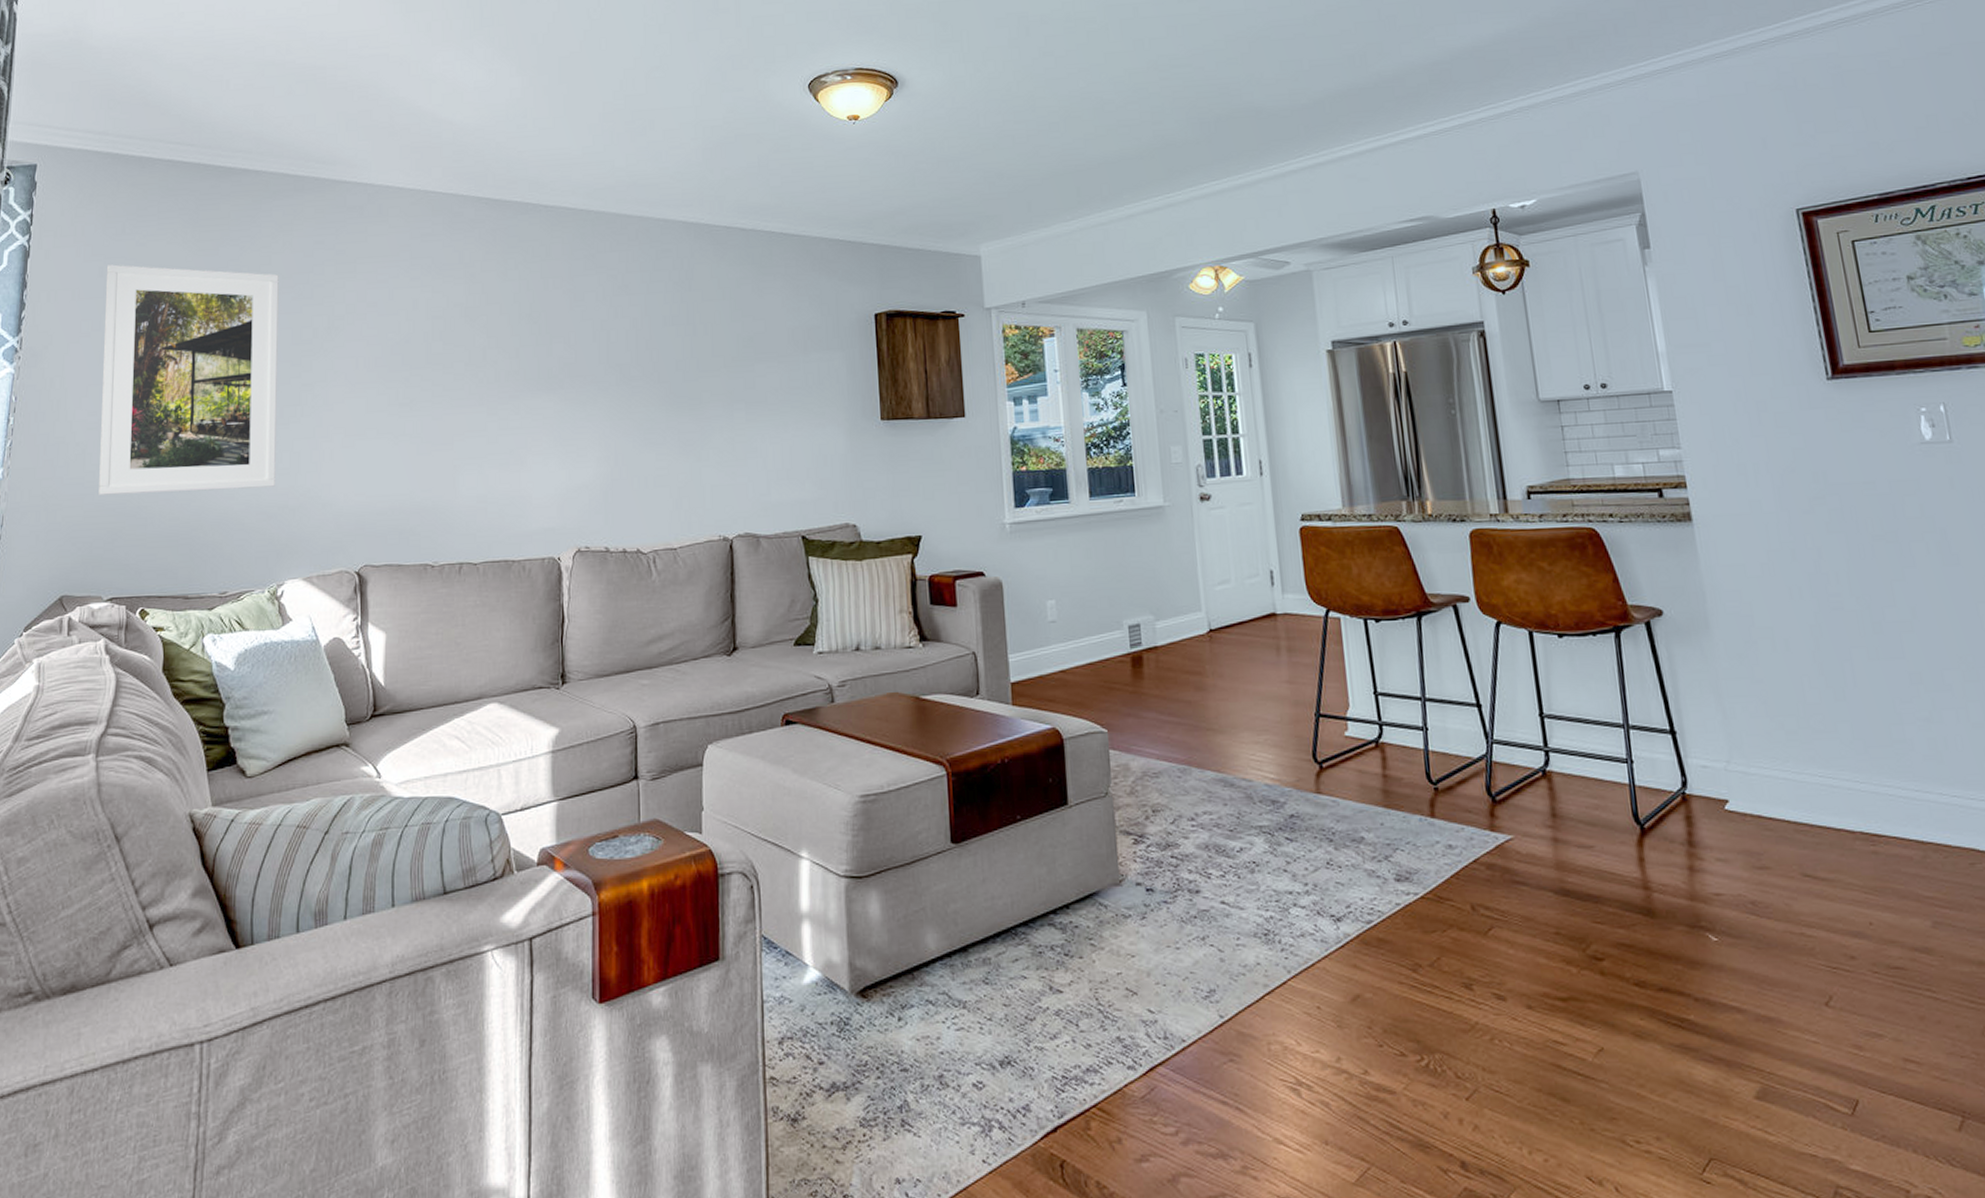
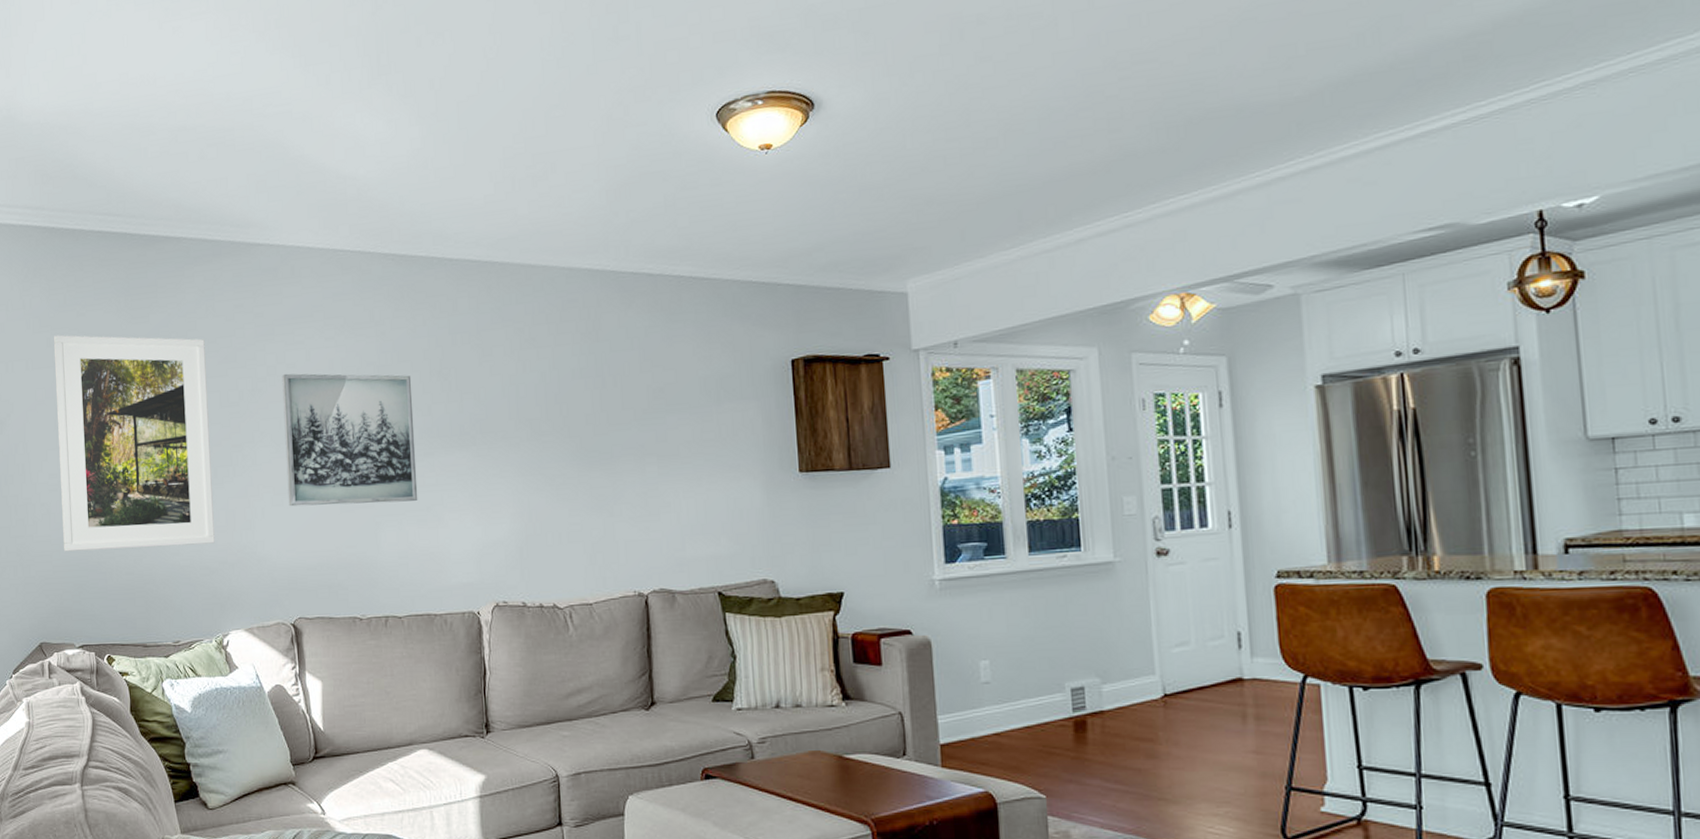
wall art: none [360,312,501,449] -> present [282,373,418,507]

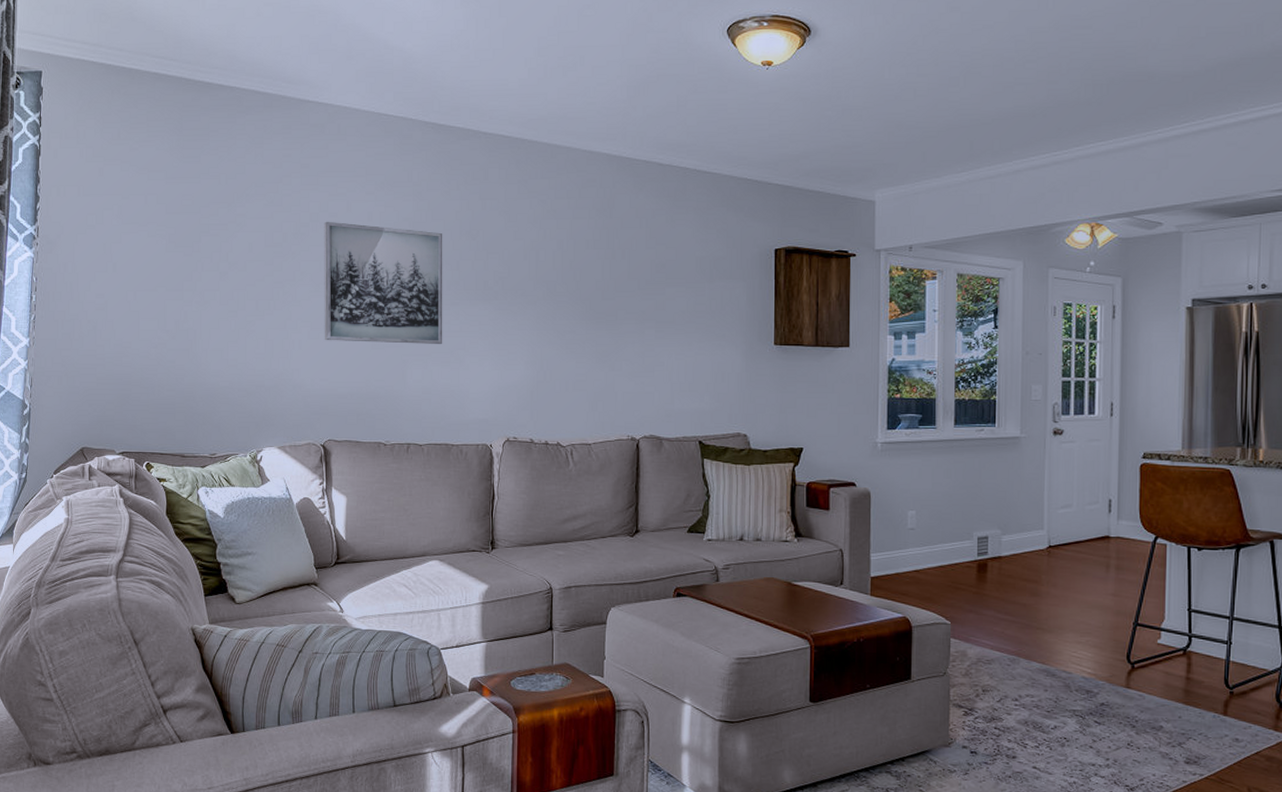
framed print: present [54,335,215,552] -> none [107,166,253,369]

